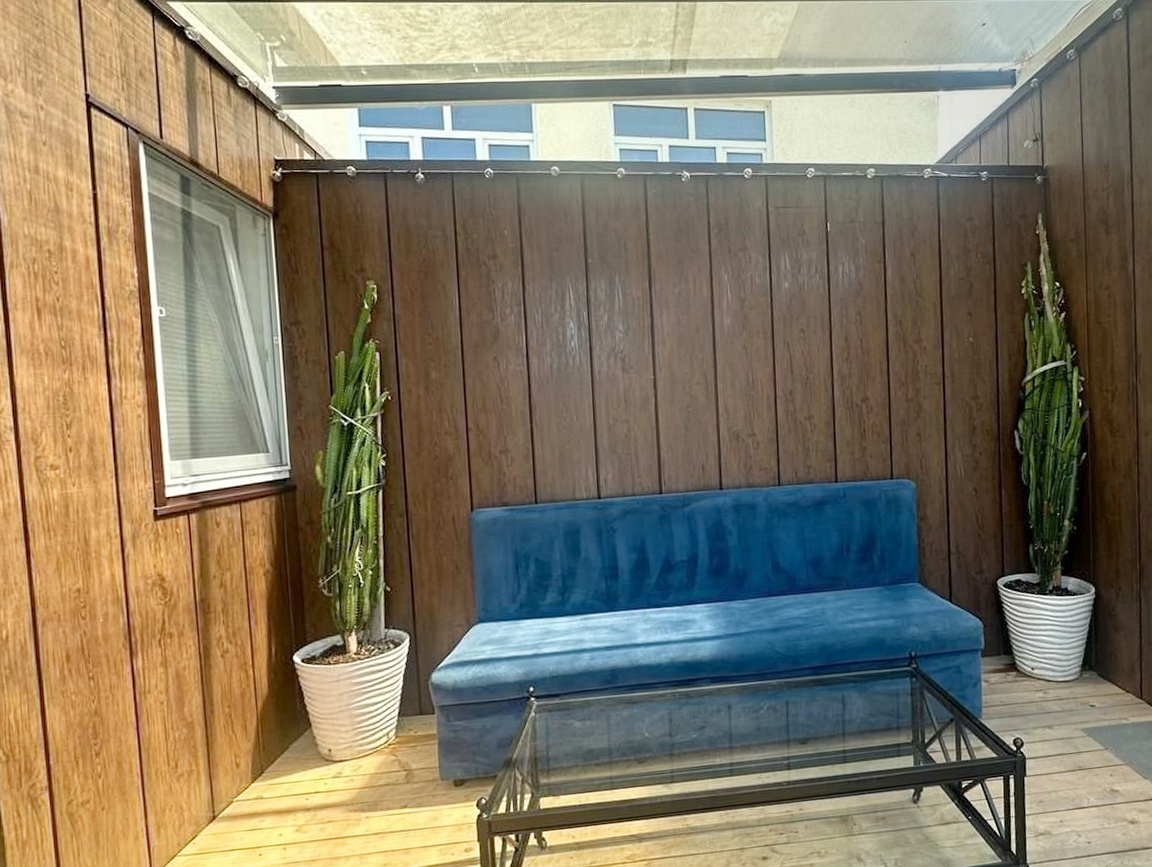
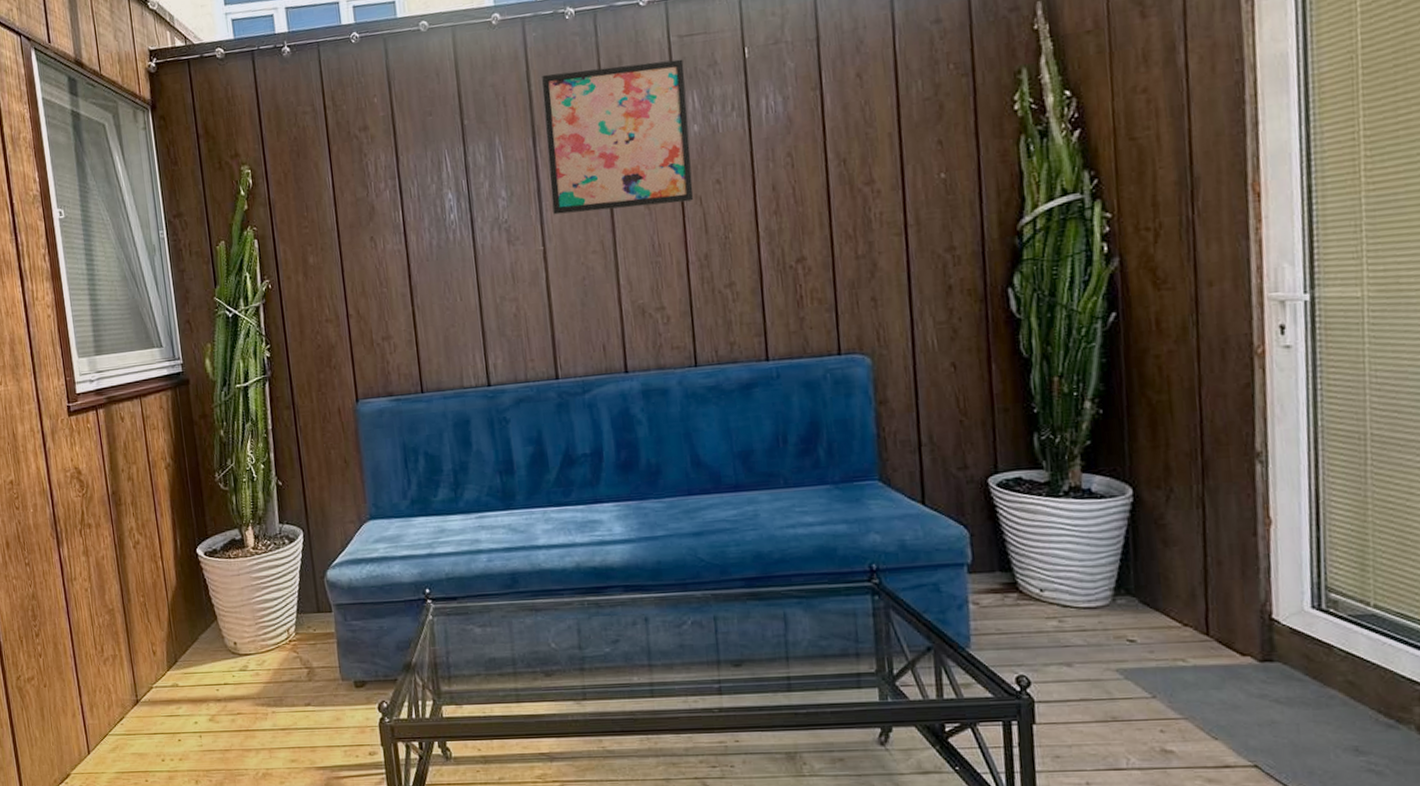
wall art: none [658,226,783,349] -> present [541,59,694,215]

